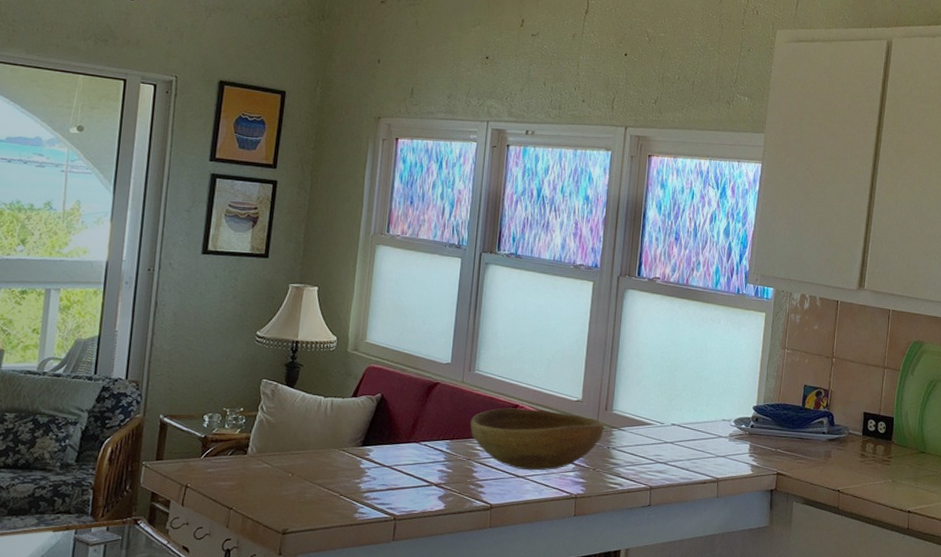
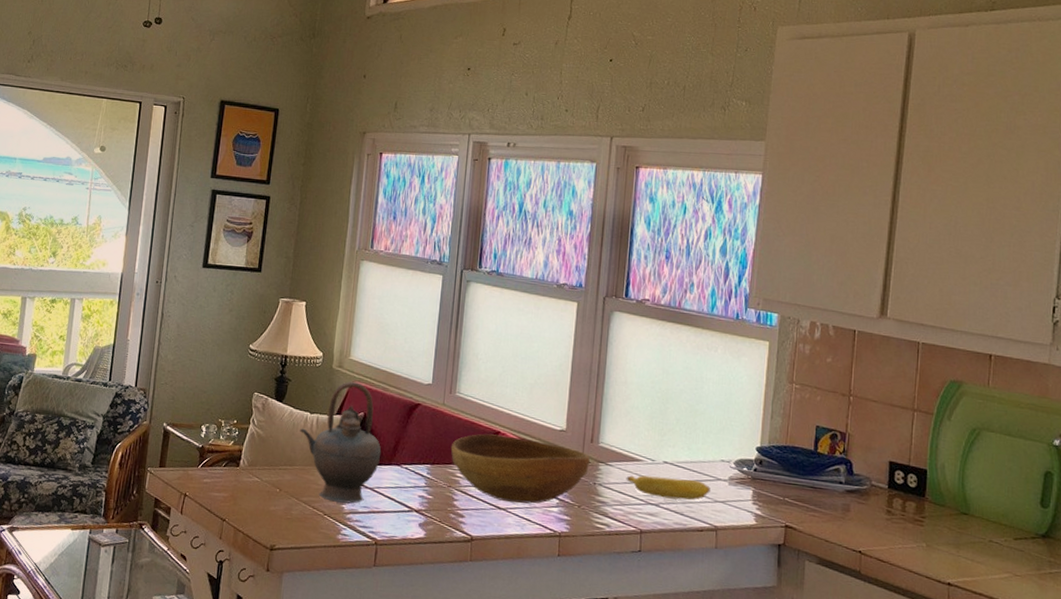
teapot: none [313,364,400,483] -> present [299,382,382,504]
banana: none [637,437,713,457] -> present [626,475,710,501]

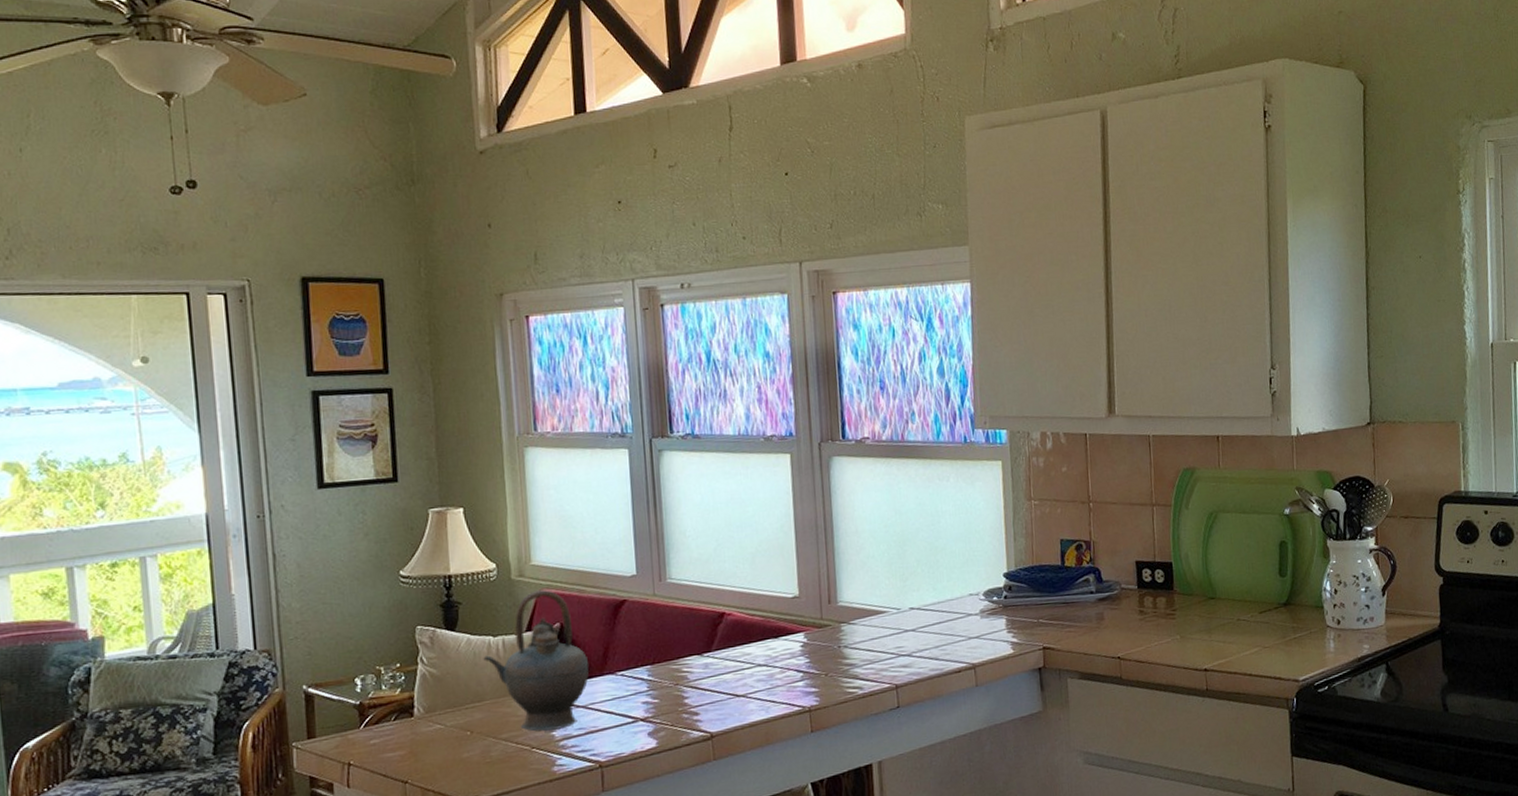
bowl: present [450,434,590,504] -> none [670,614,831,688]
banana: present [626,475,710,501] -> none [872,620,963,647]

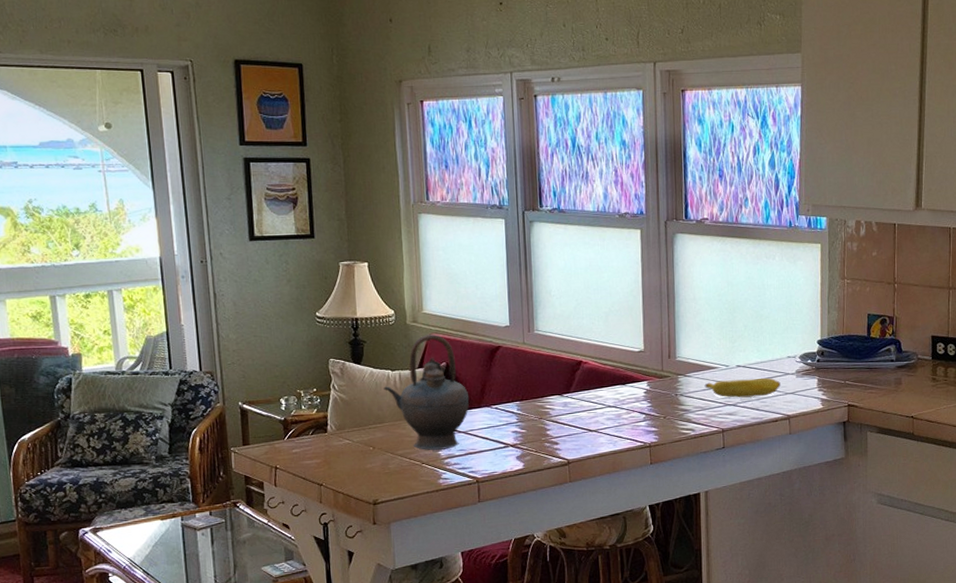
banana: none [872,620,963,647] -> present [704,377,781,398]

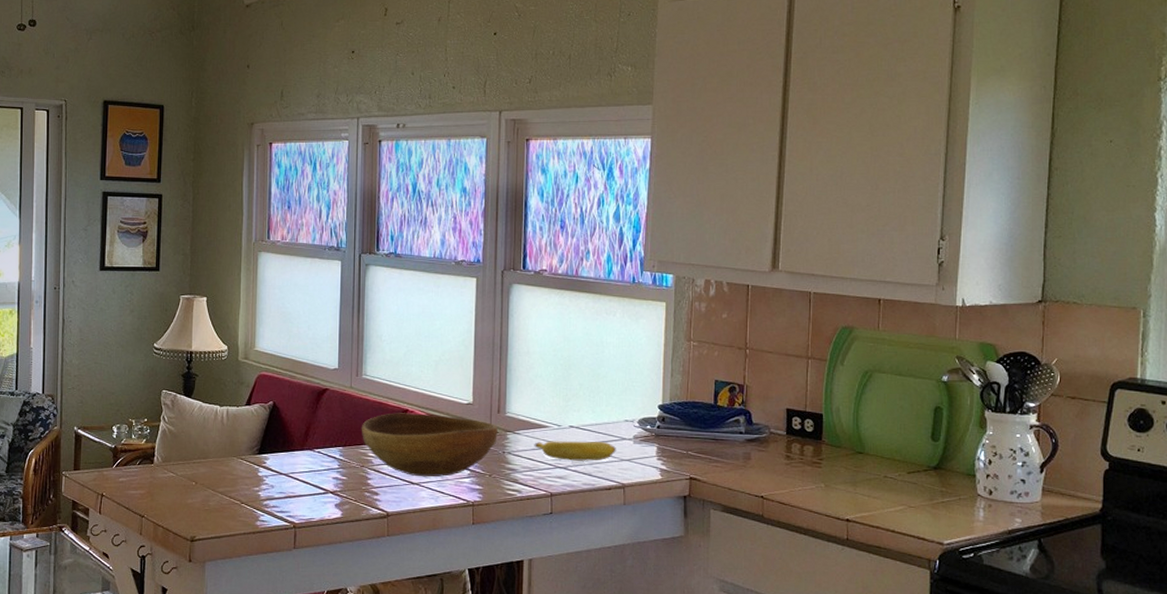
teapot: present [383,334,470,450] -> none [210,372,293,491]
bowl: none [536,364,670,424] -> present [361,413,498,477]

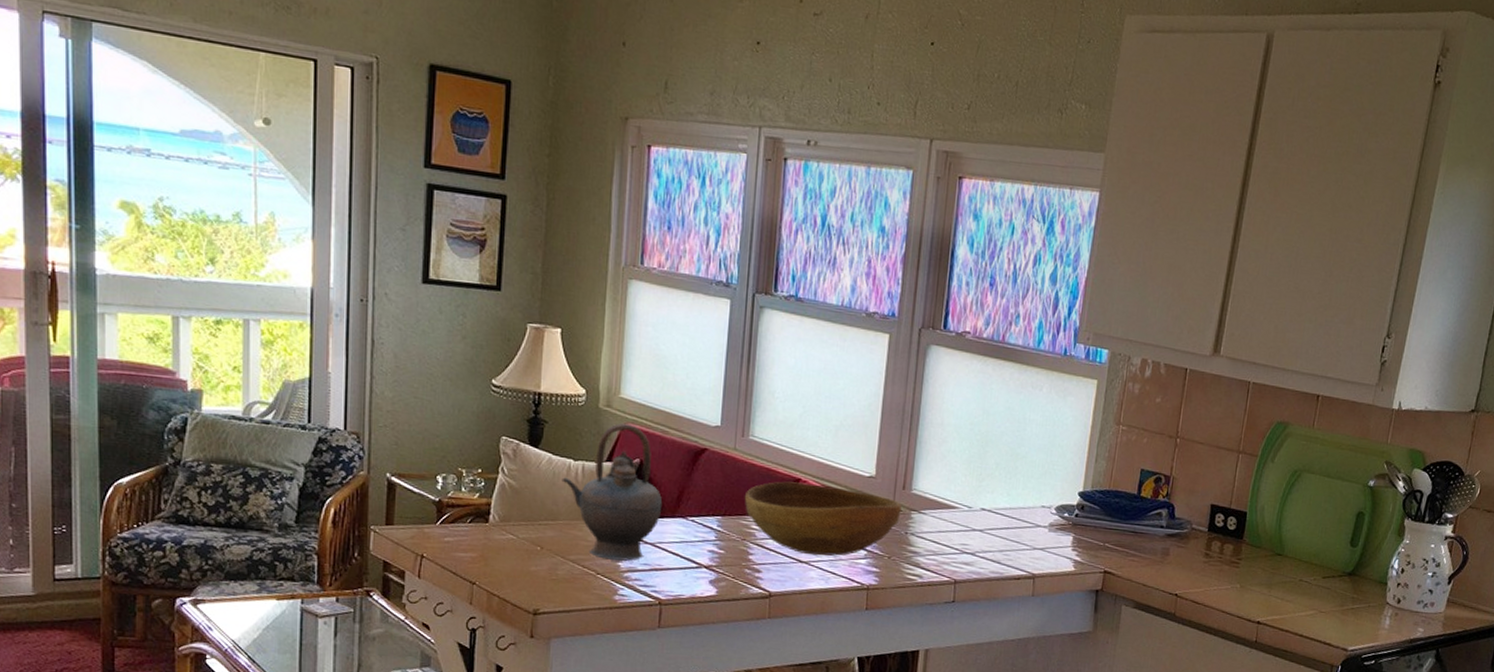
teapot: none [210,372,293,491] -> present [562,423,663,561]
banana: present [534,441,616,461] -> none [940,523,1029,549]

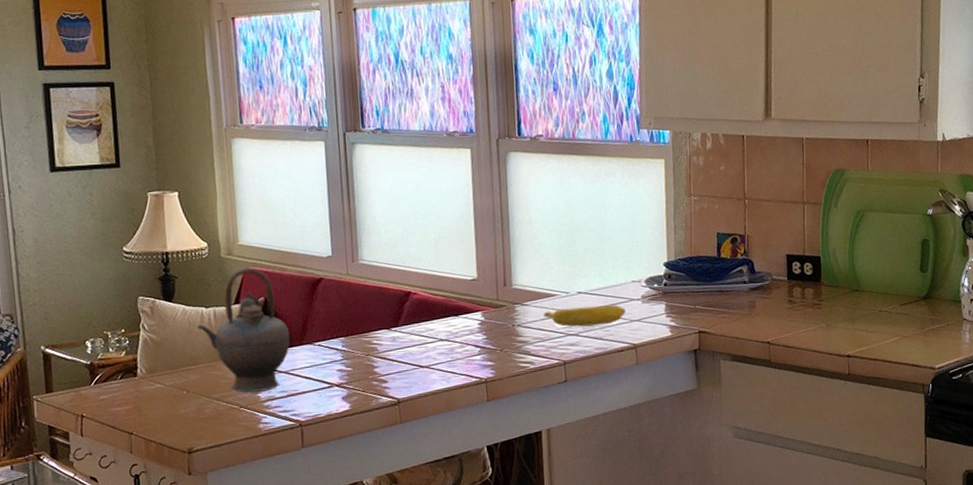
bowl: present [744,481,901,556] -> none [362,294,506,360]
banana: none [940,523,1029,549] -> present [543,304,626,328]

